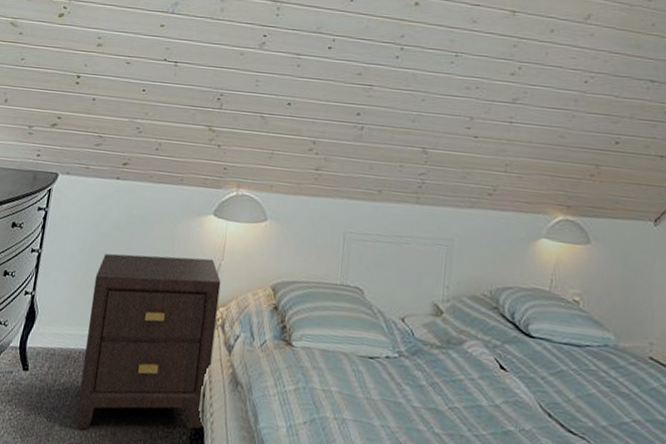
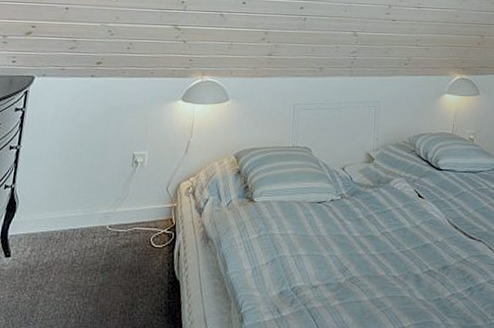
nightstand: present [76,253,221,430] -> none [60,137,191,301]

